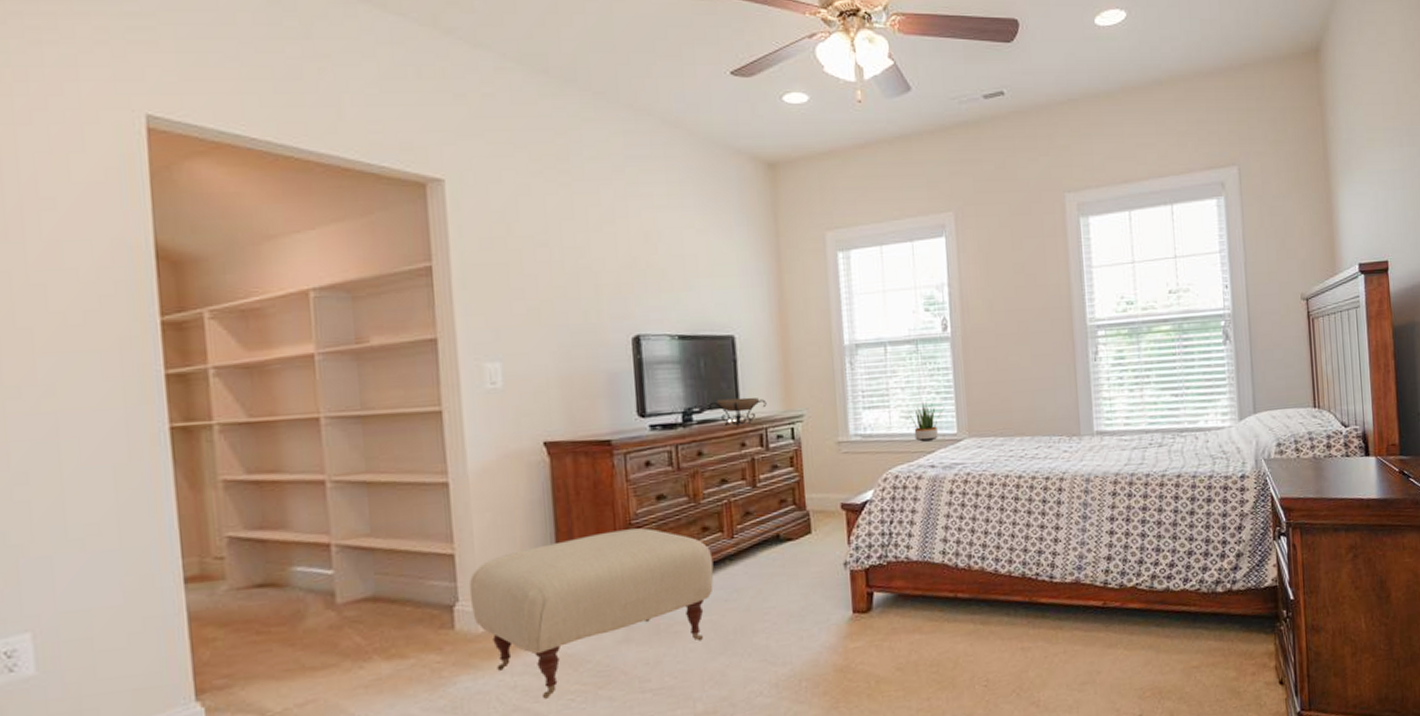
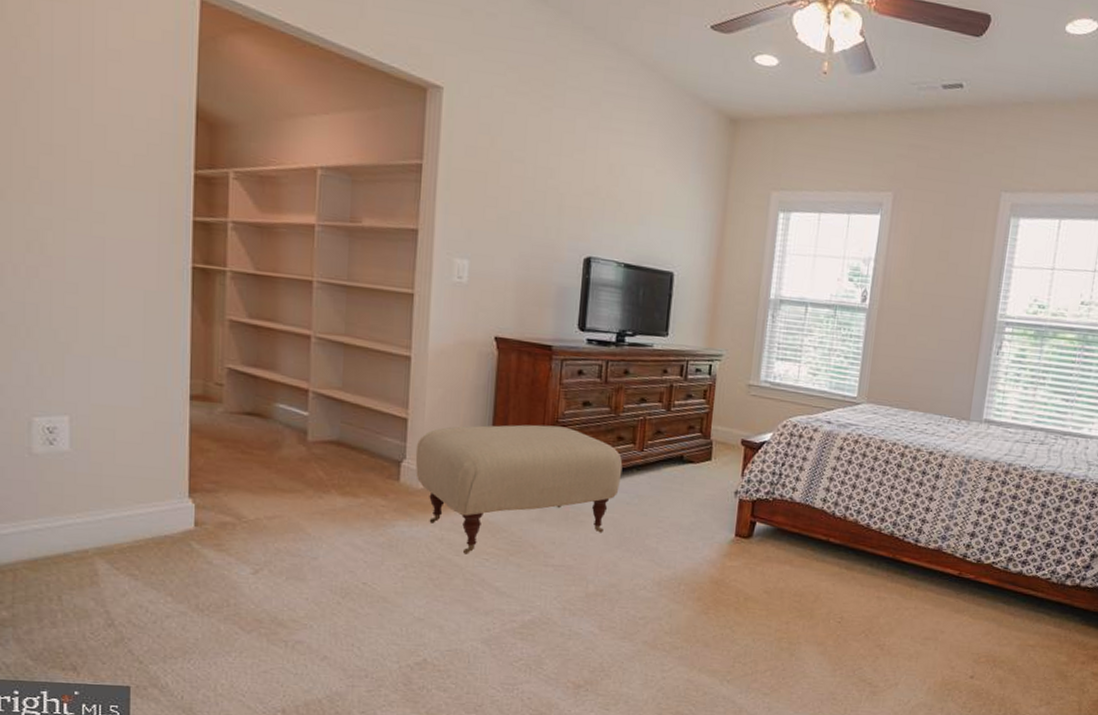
decorative bowl: present [708,397,767,425] -> none [640,327,692,354]
potted plant: present [908,401,945,442] -> none [816,363,850,400]

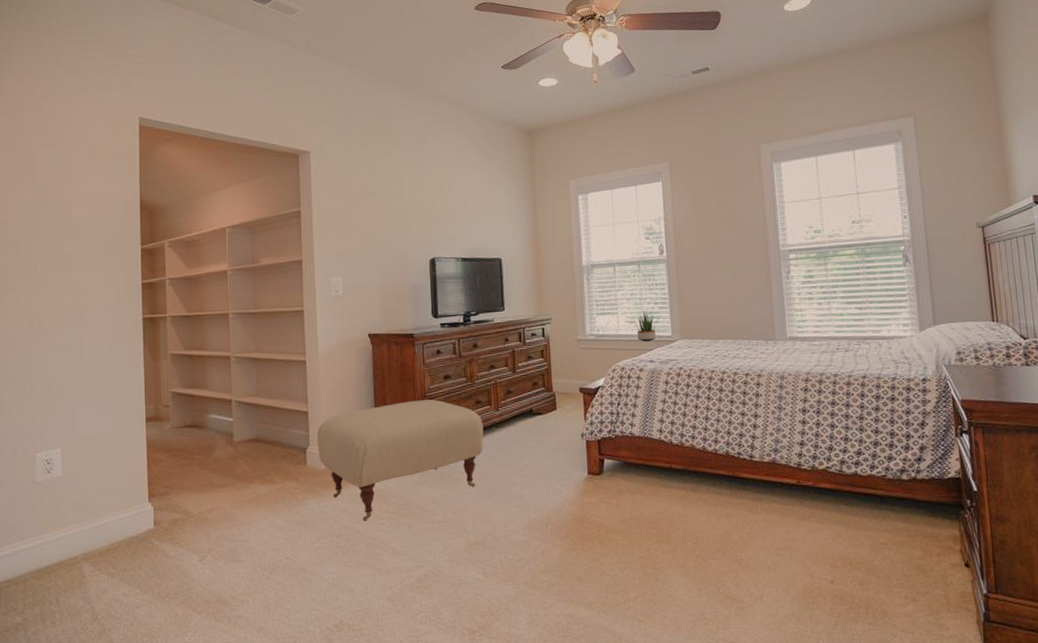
potted plant: none [816,363,850,400] -> present [632,310,661,342]

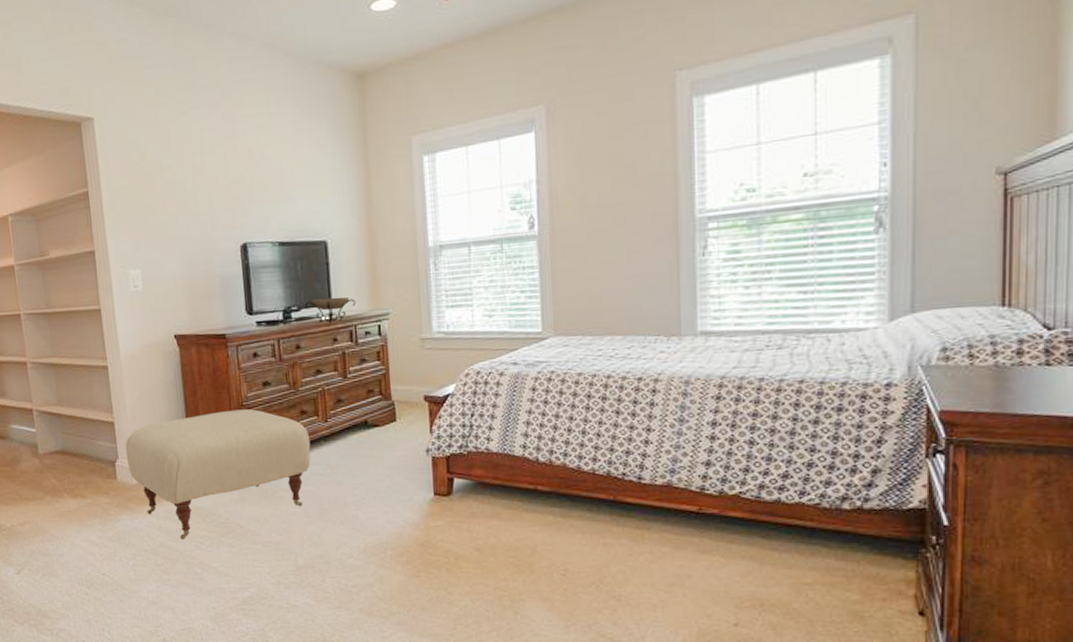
decorative bowl: none [481,304,524,325] -> present [304,297,356,322]
potted plant: present [632,310,661,342] -> none [491,300,529,340]

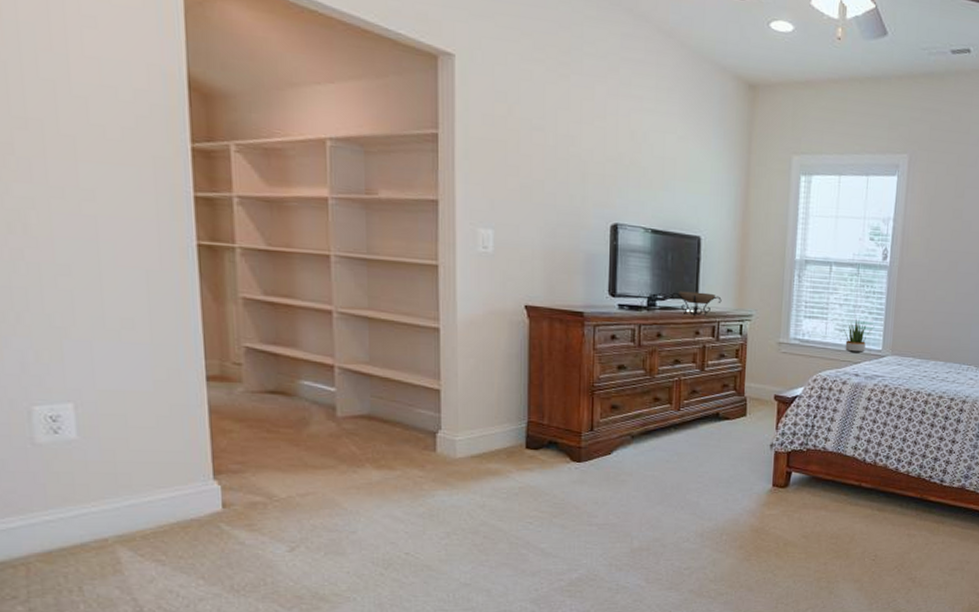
ottoman: present [125,409,311,540] -> none [451,390,660,519]
potted plant: none [491,300,529,340] -> present [842,319,874,354]

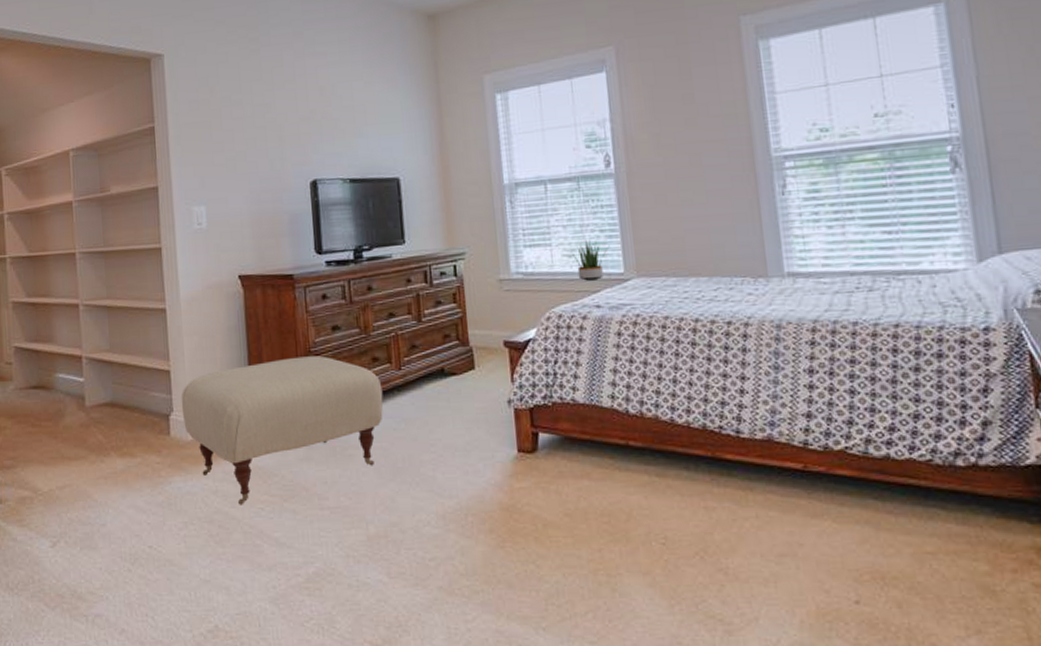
ottoman: none [451,390,660,519] -> present [181,355,383,505]
decorative bowl: present [670,291,722,316] -> none [376,235,430,262]

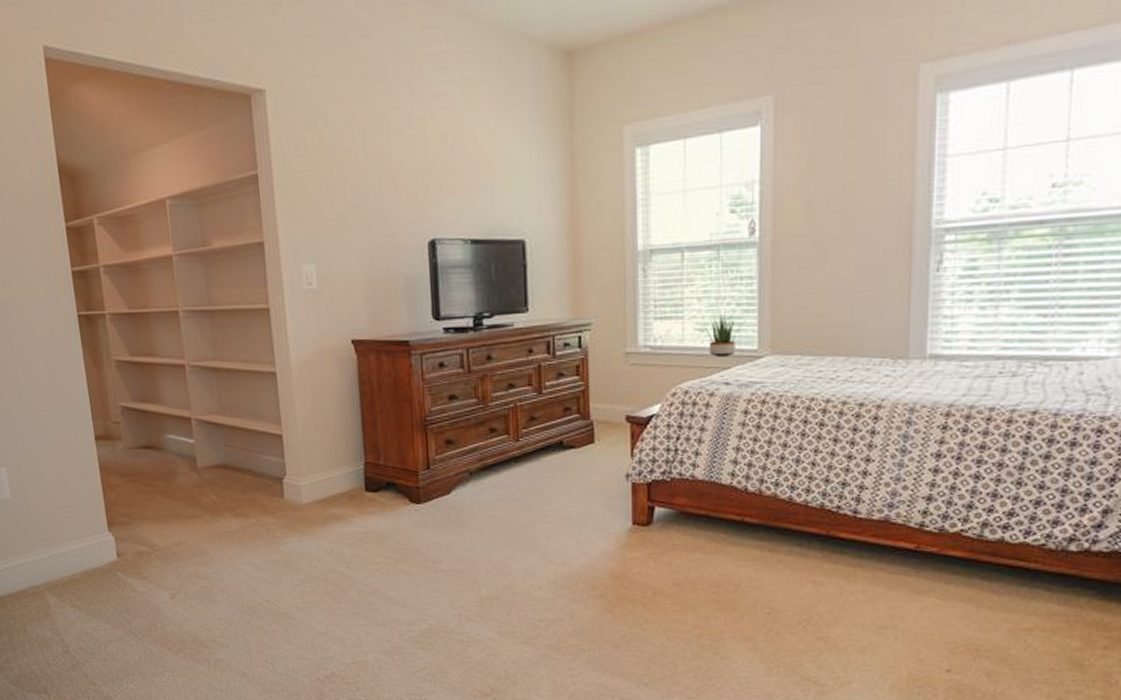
ottoman: present [181,355,383,505] -> none [294,425,500,566]

